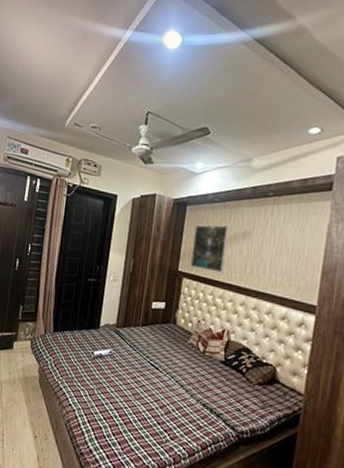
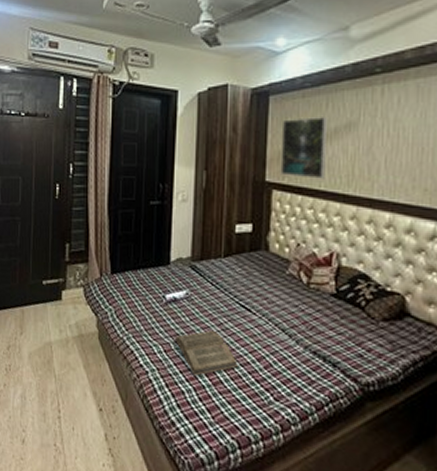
book: none [98,381,145,416] -> present [175,330,238,376]

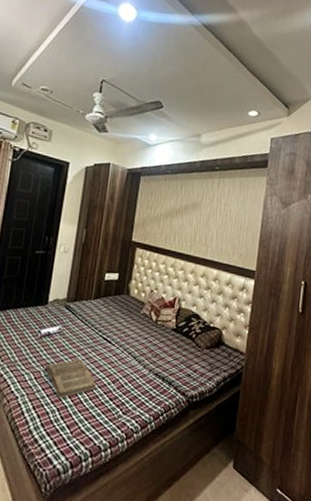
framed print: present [280,117,327,179] -> none [143,195,180,242]

